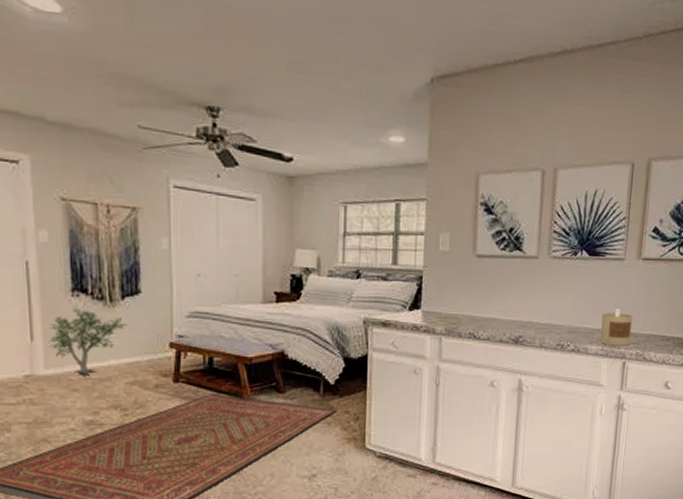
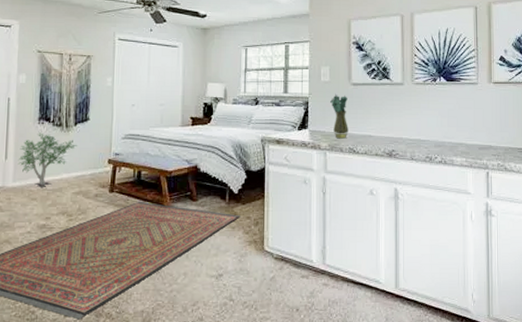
vase: none [449,266,470,322] -> present [330,93,348,139]
candle: present [600,309,634,347] -> none [463,125,491,159]

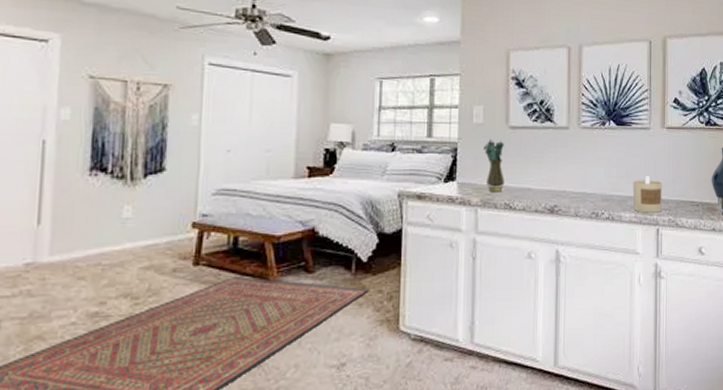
potted tree: present [19,131,77,187] -> none [59,186,147,262]
candle: none [463,125,491,159] -> present [633,176,663,214]

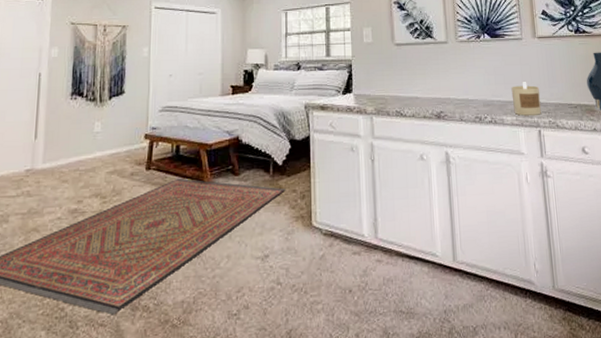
vase: present [484,138,504,193] -> none [374,55,394,102]

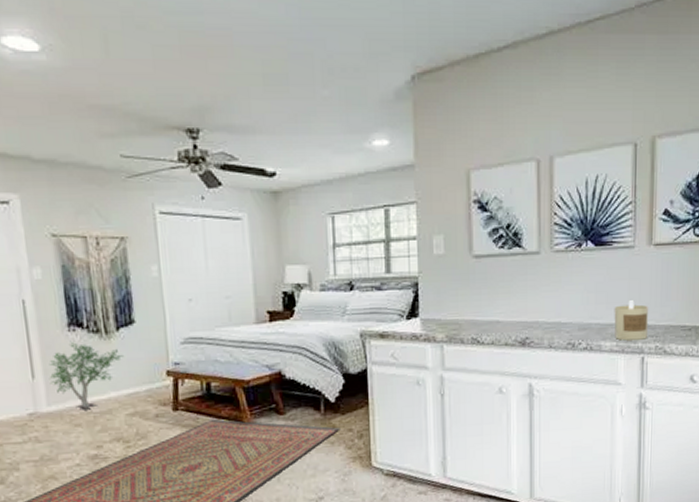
potted tree: none [49,107,111,168] -> present [49,341,123,410]

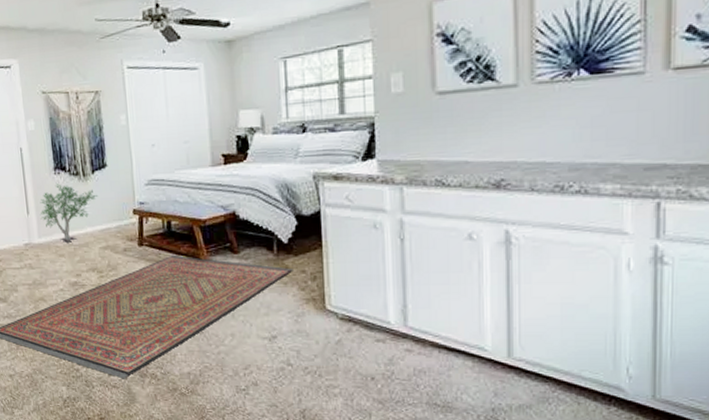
candle: present [614,300,649,341] -> none [617,135,667,184]

